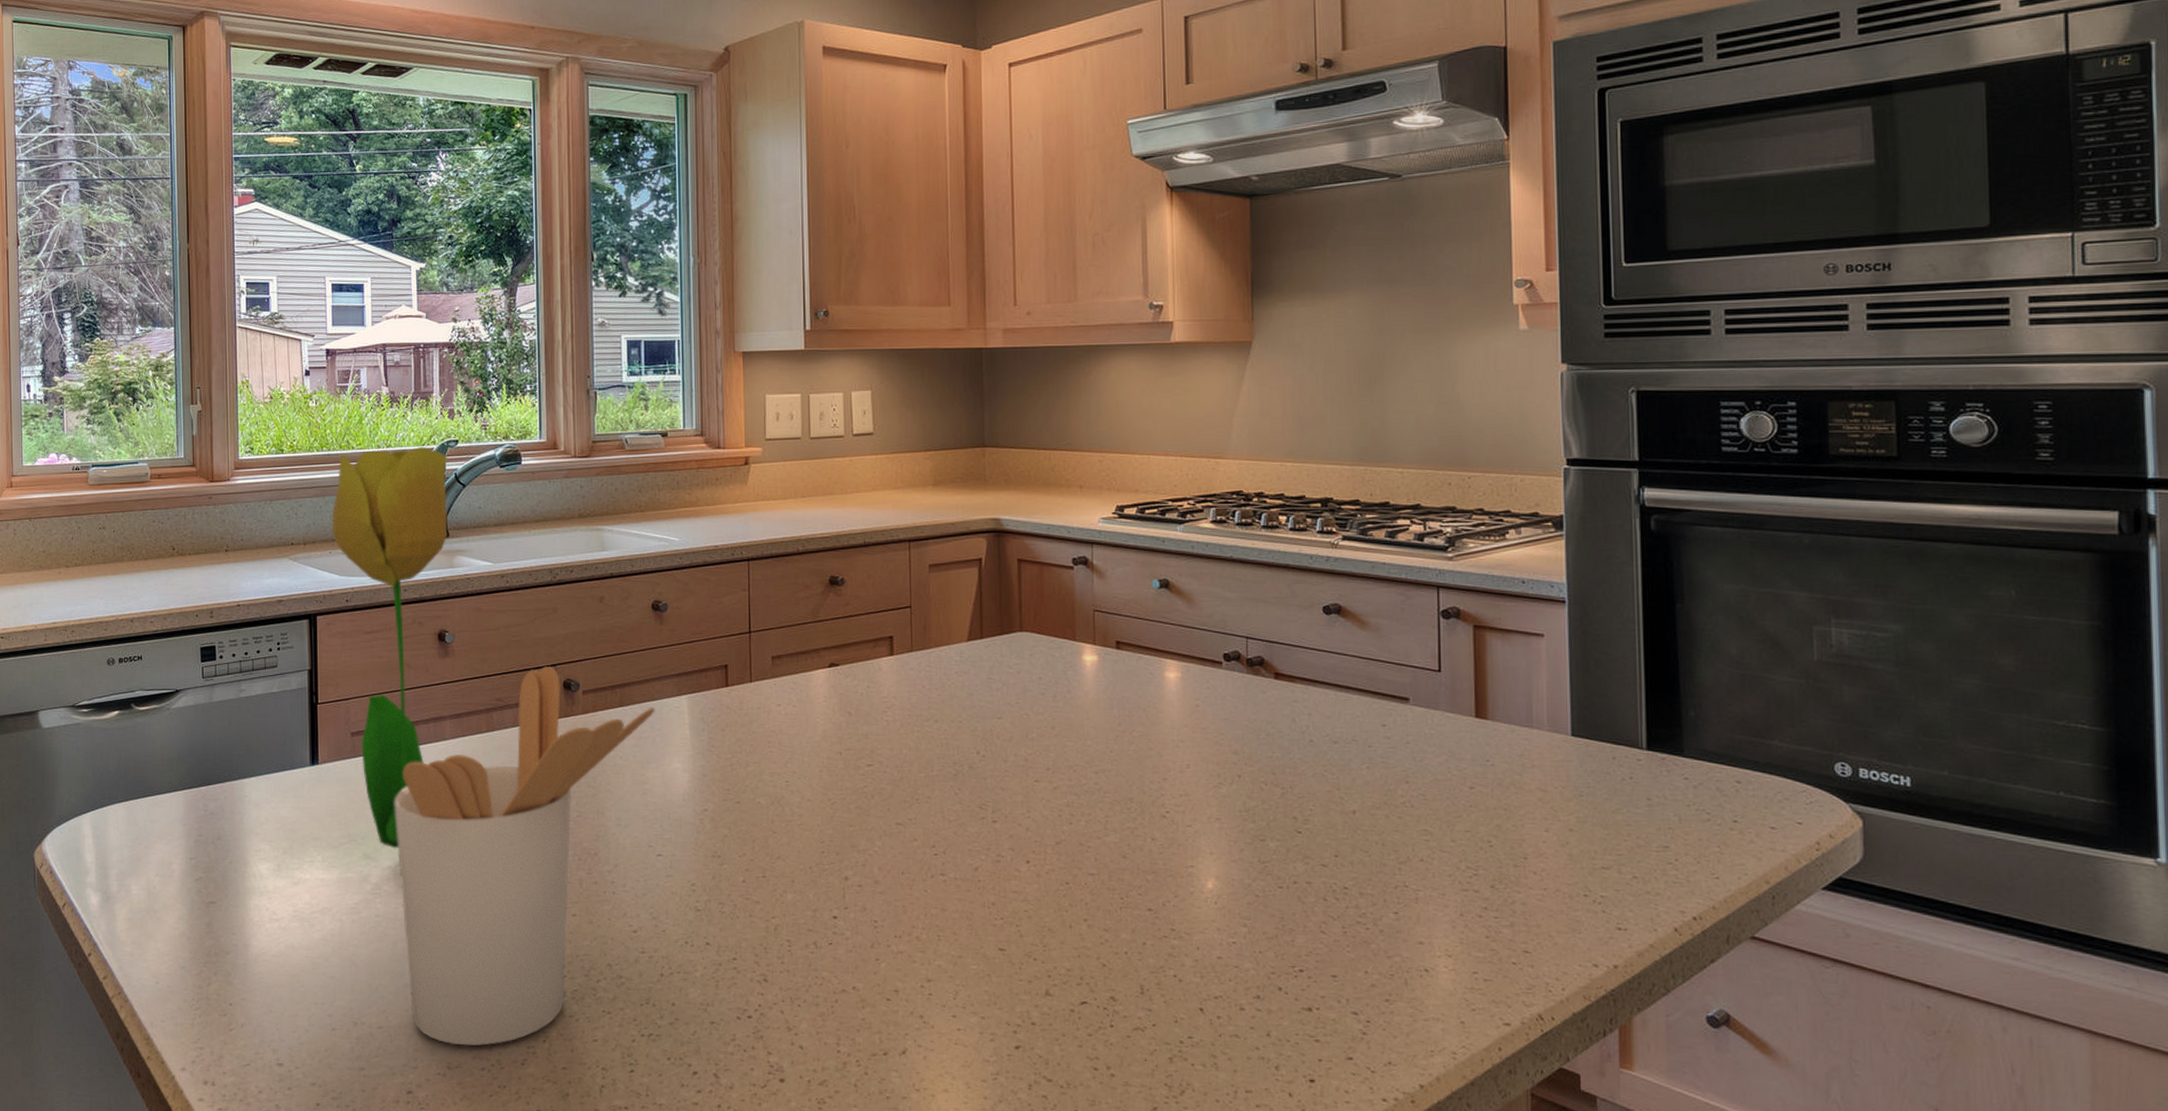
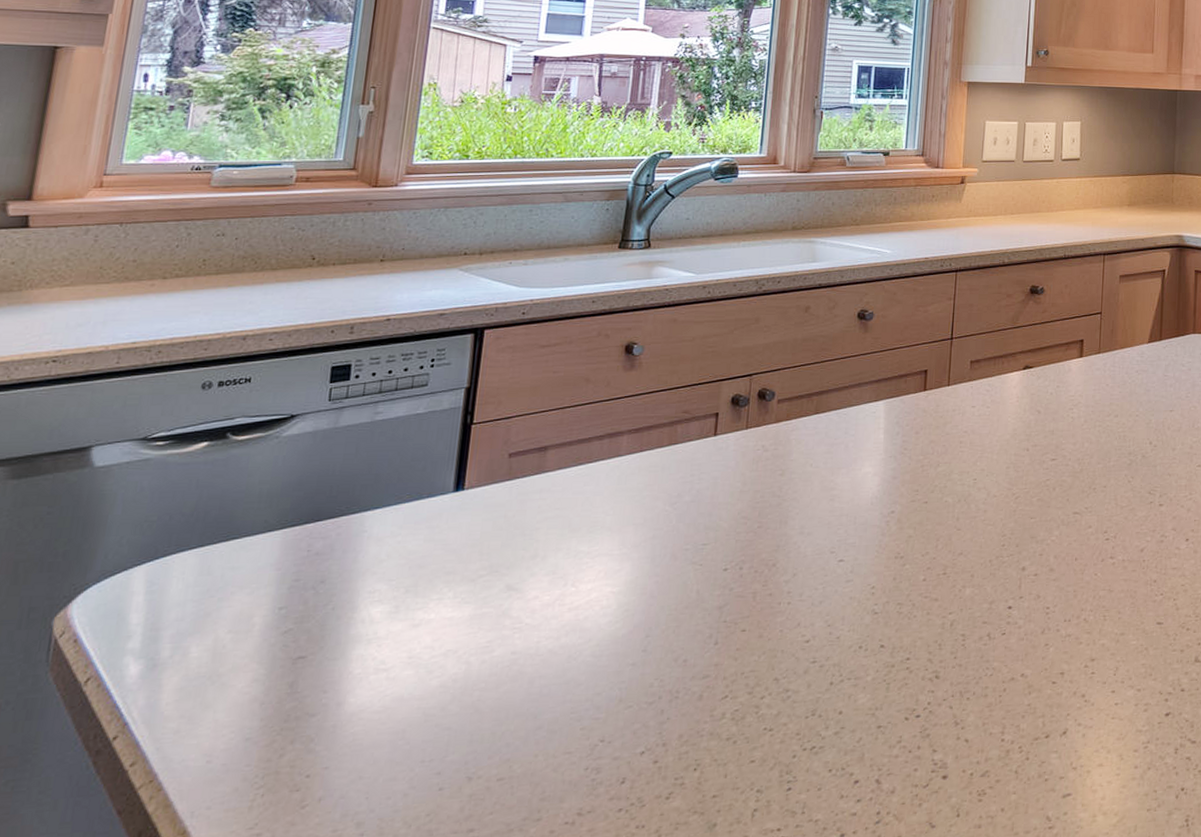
flower: present [332,446,448,849] -> none [515,157,659,577]
utensil holder: present [394,665,655,1046] -> none [542,375,851,789]

